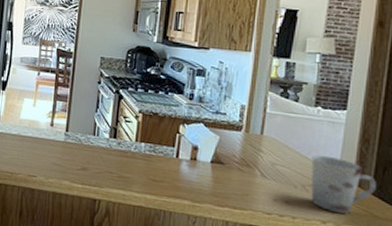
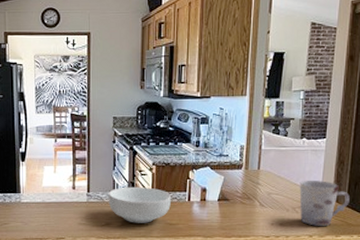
cereal bowl: none [87,131,158,175] -> present [108,186,172,223]

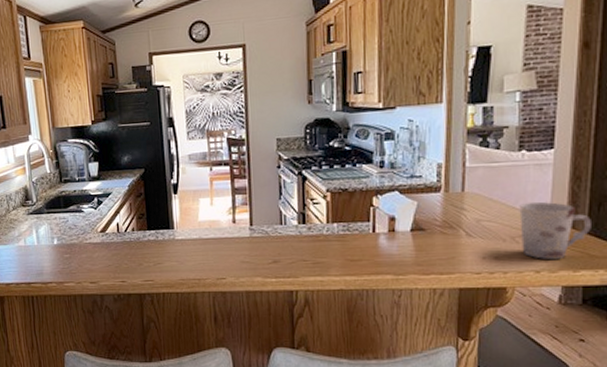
cereal bowl: present [108,186,172,223] -> none [274,217,352,260]

